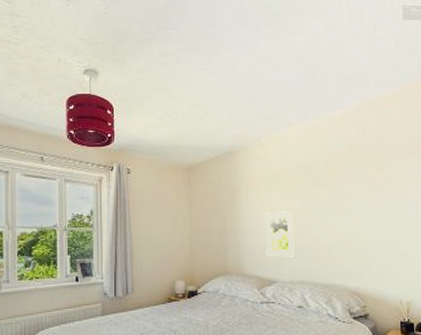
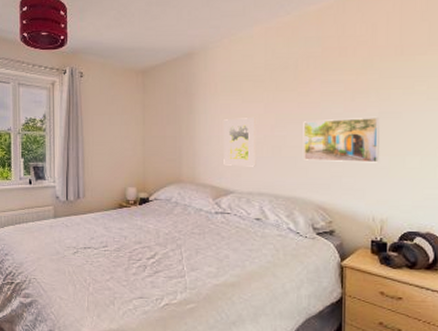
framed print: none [335,208,401,251] -> present [303,116,380,163]

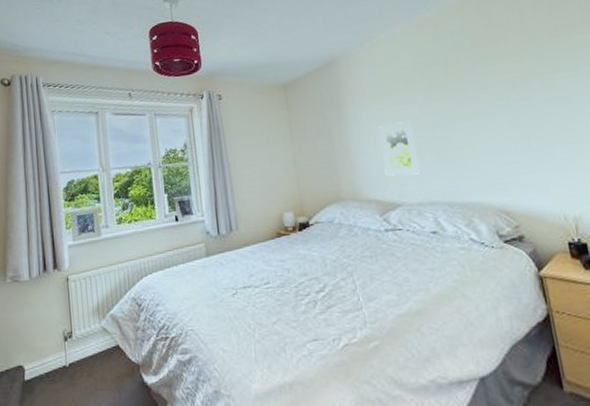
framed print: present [303,116,380,163] -> none [464,103,557,160]

